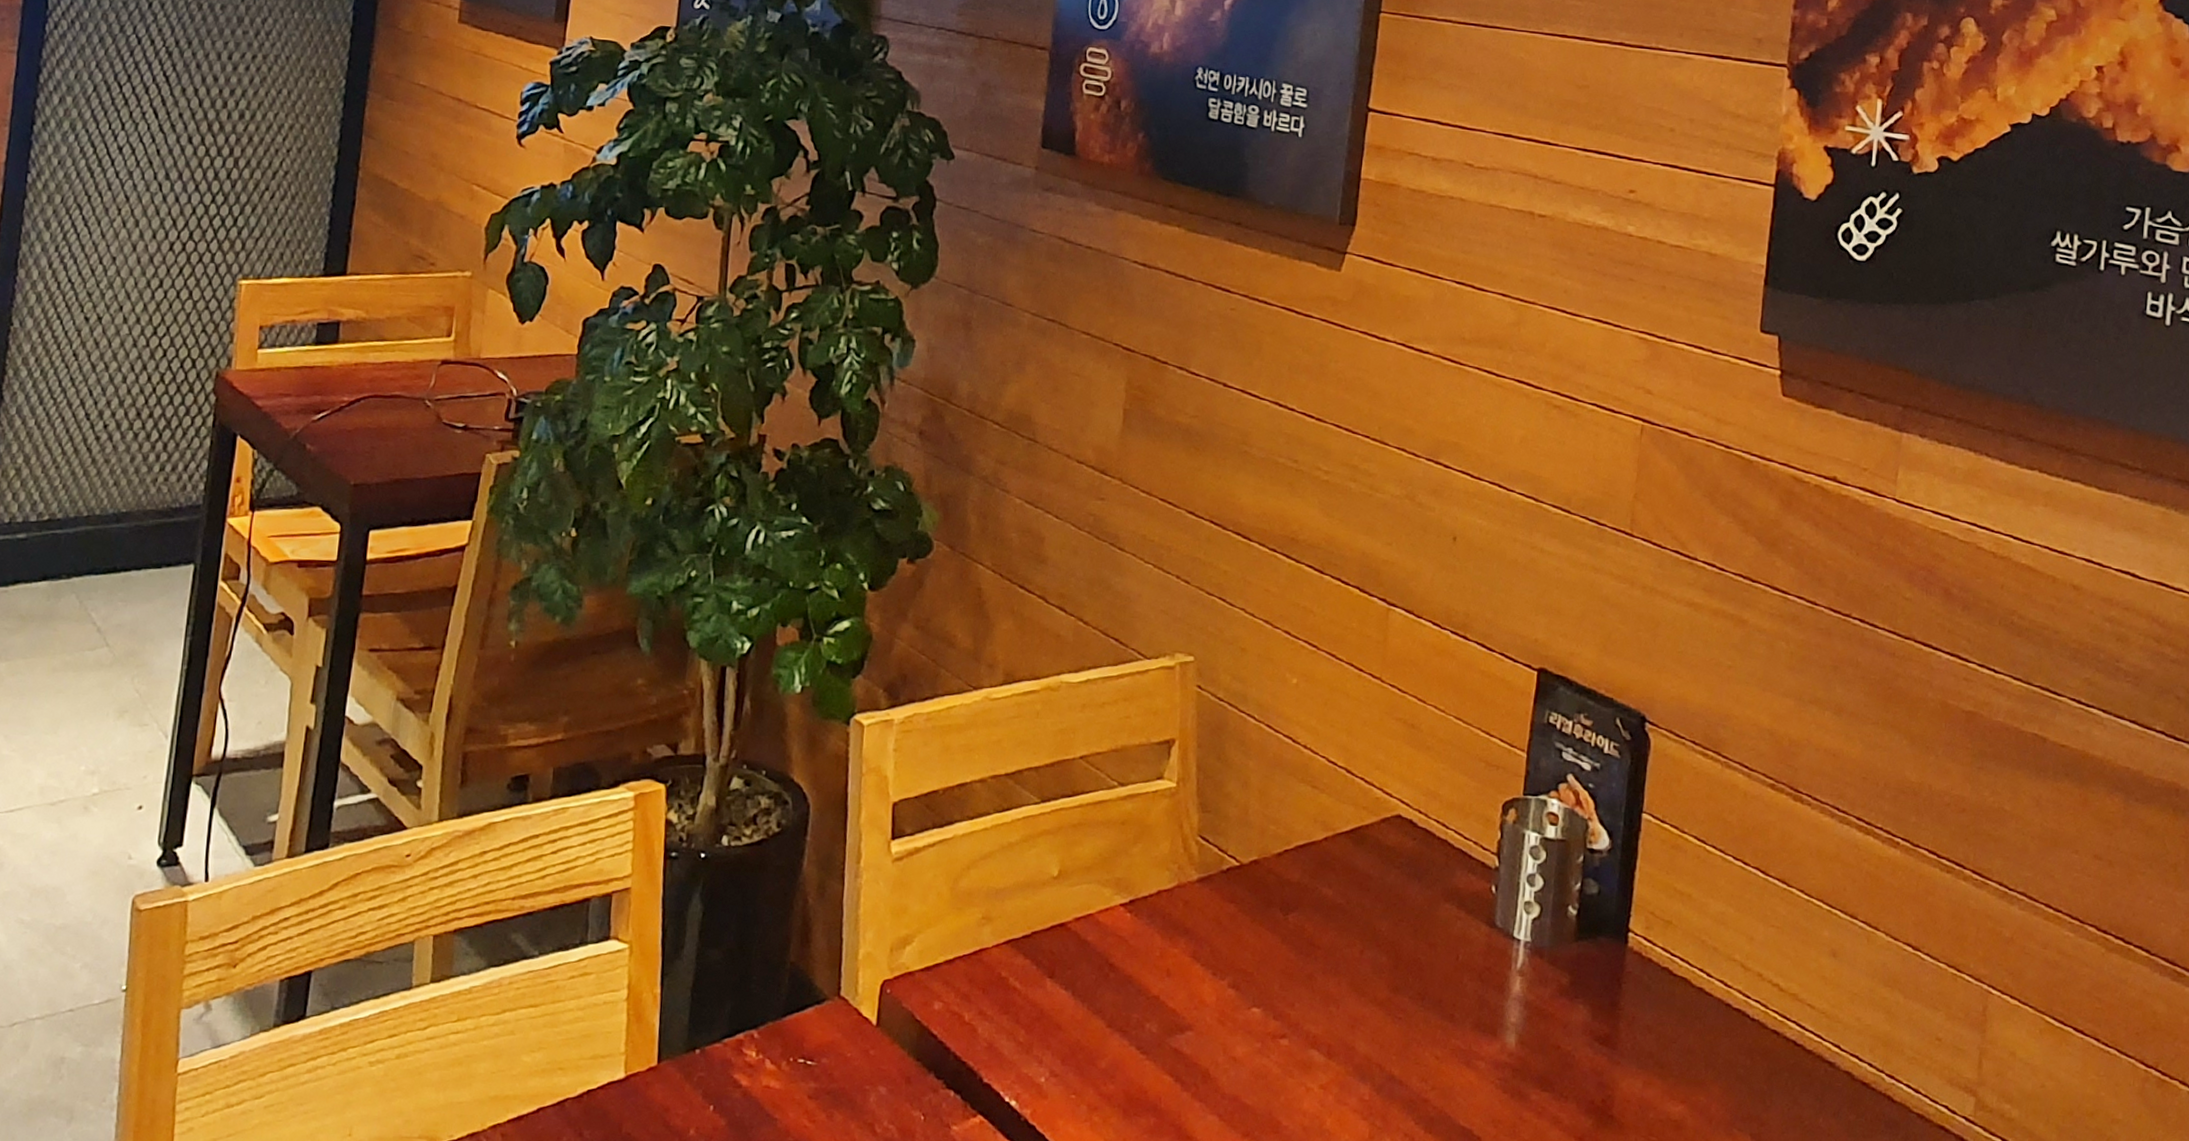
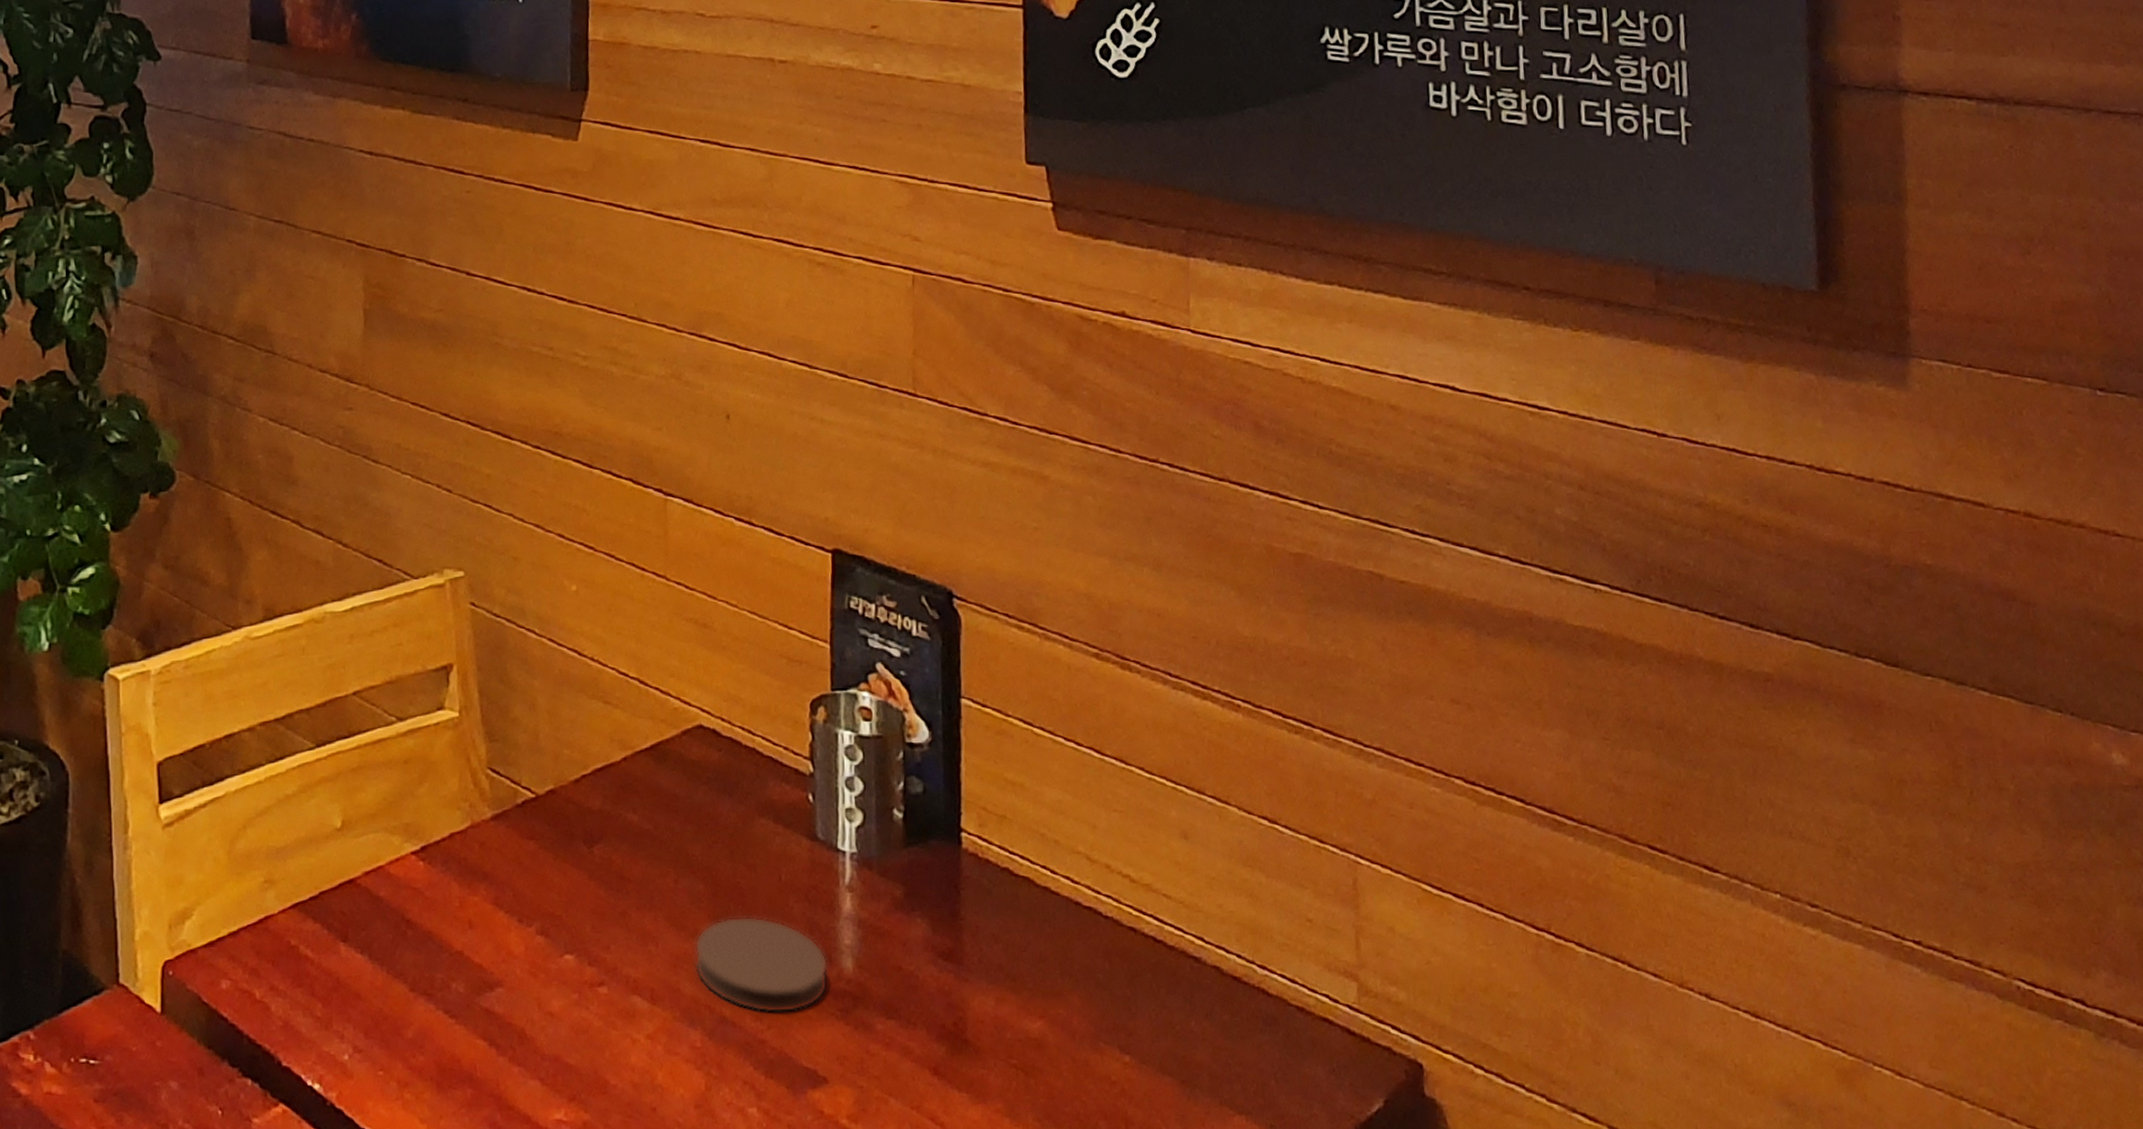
coaster: none [1370,988,1494,1078] -> present [694,916,829,1014]

